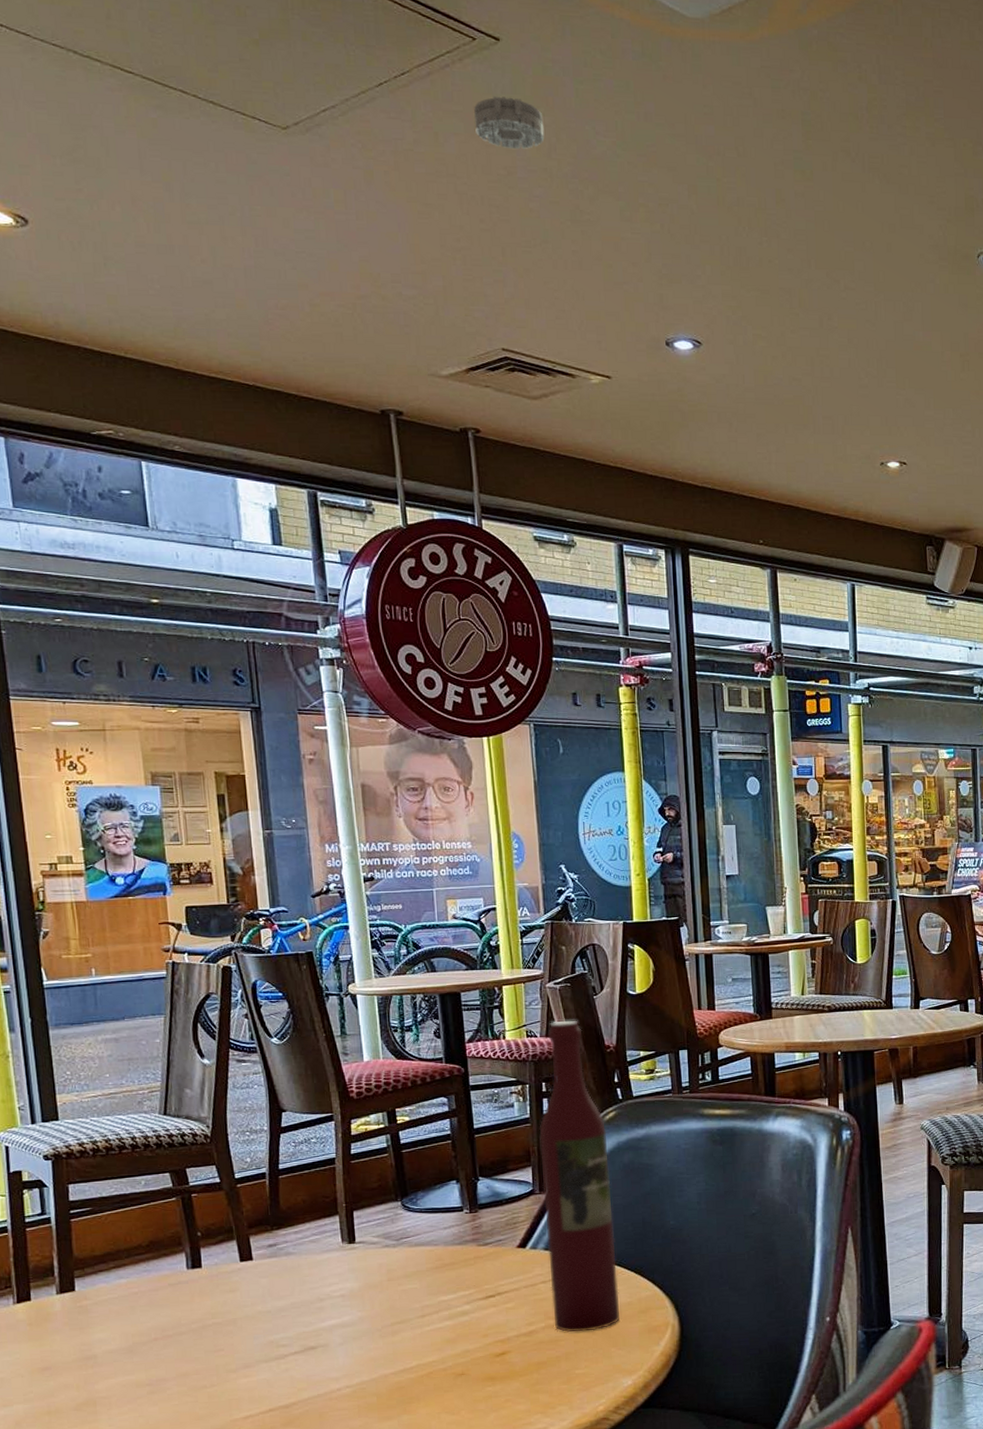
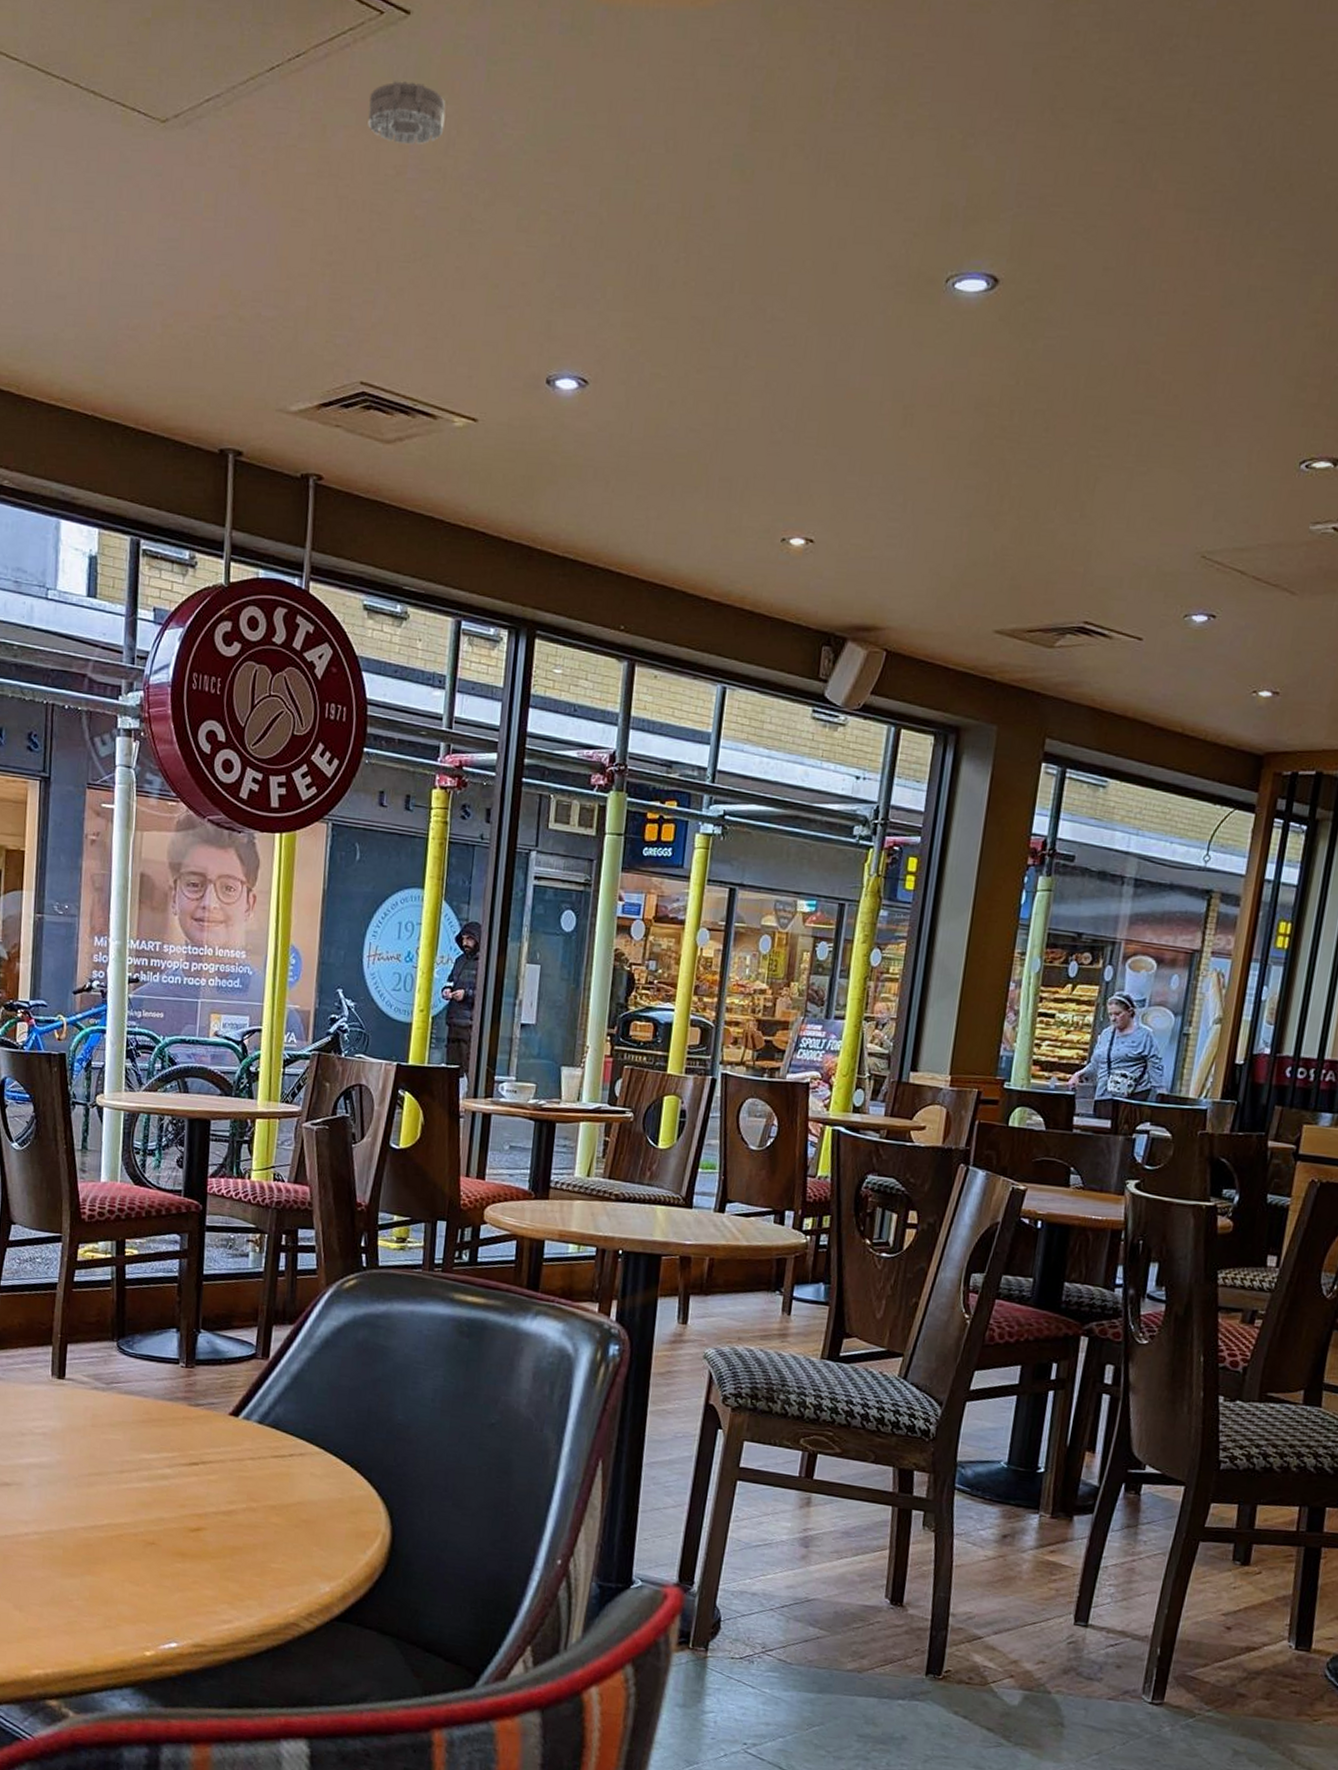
wine bottle: present [539,1020,619,1333] -> none [257,1166,344,1524]

